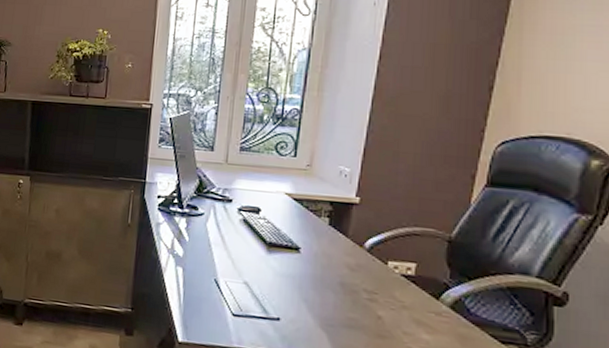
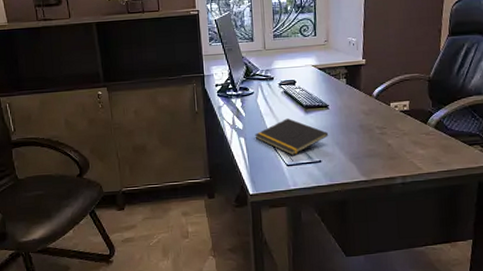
notepad: none [196,254,295,303] -> present [254,118,329,155]

